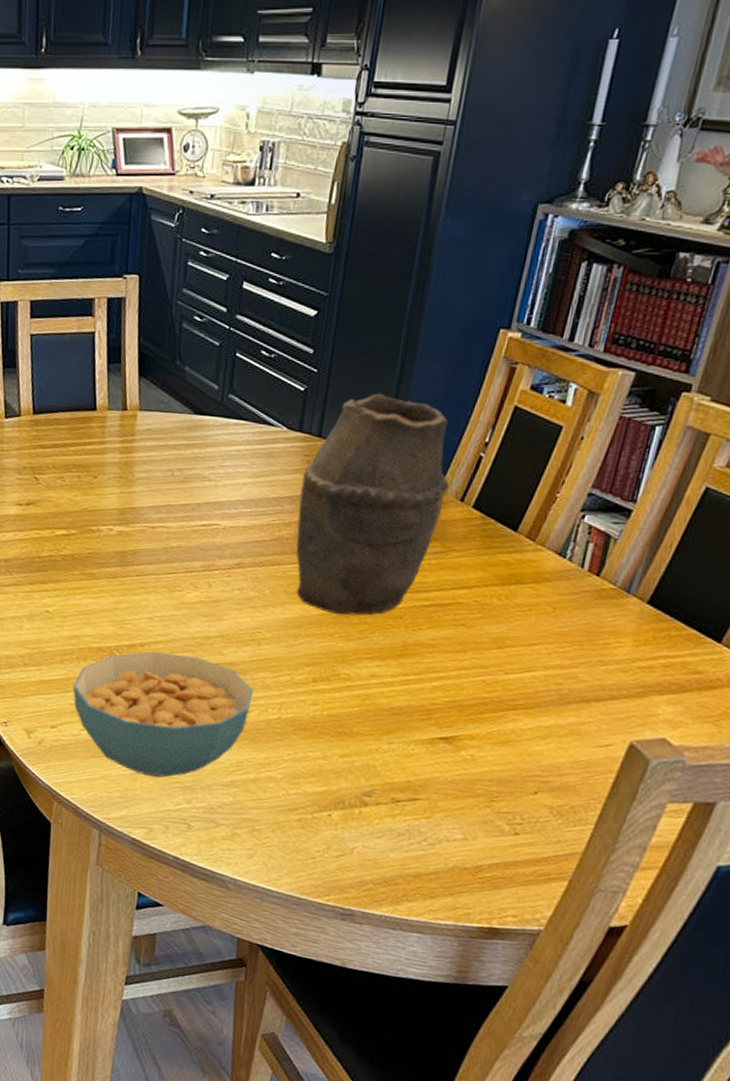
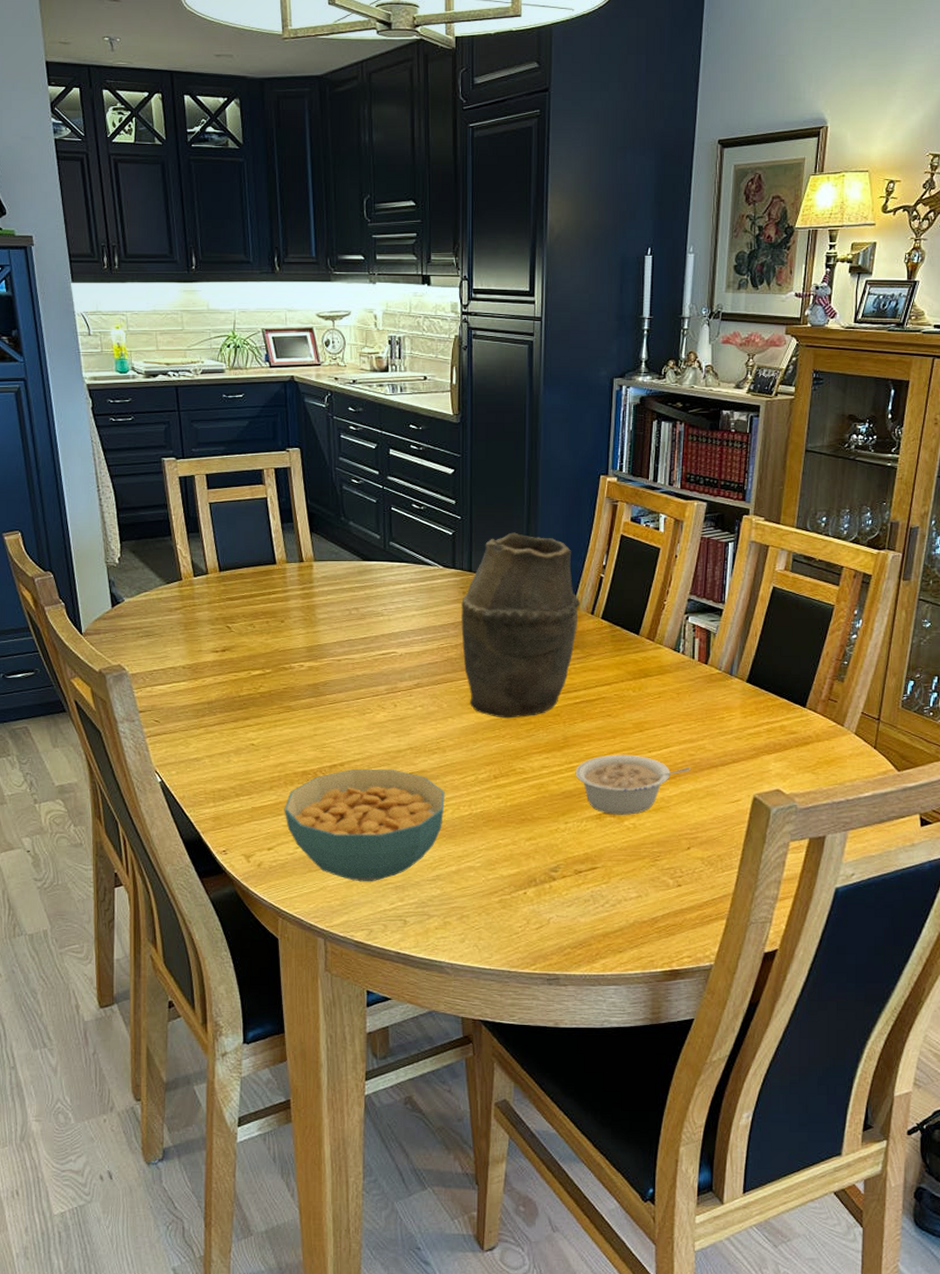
legume: none [410,671,555,745] -> present [575,754,690,815]

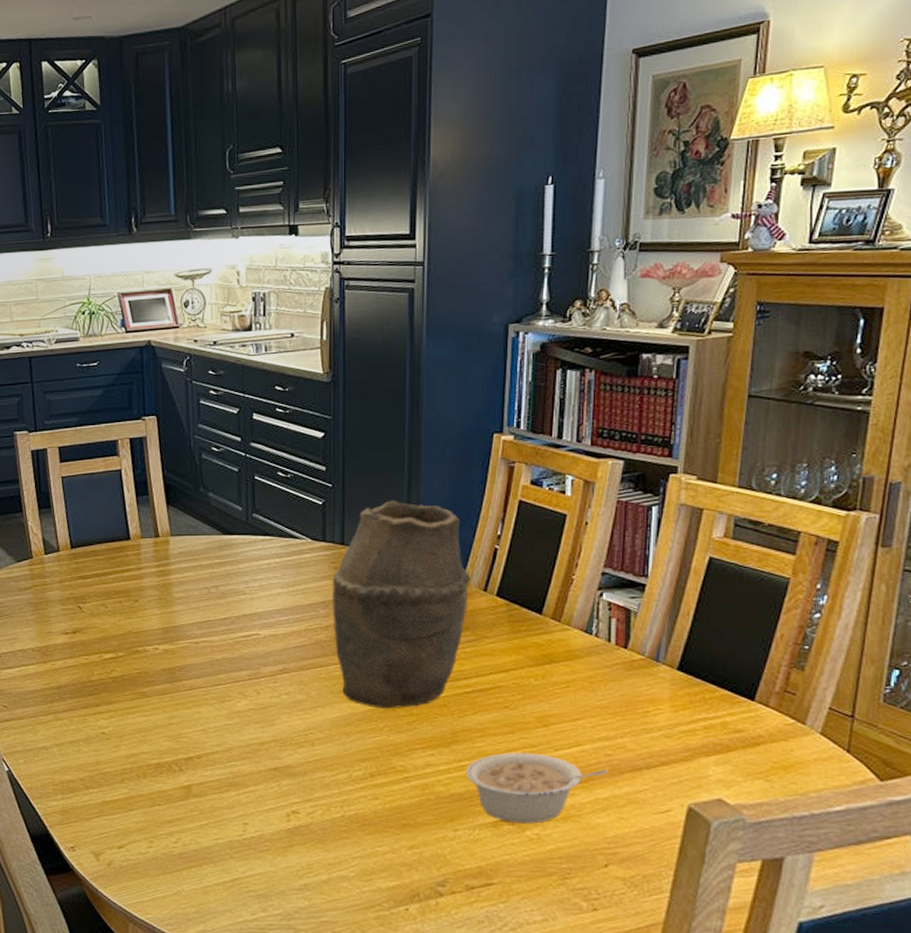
cereal bowl: present [284,768,445,882] -> none [136,762,314,889]

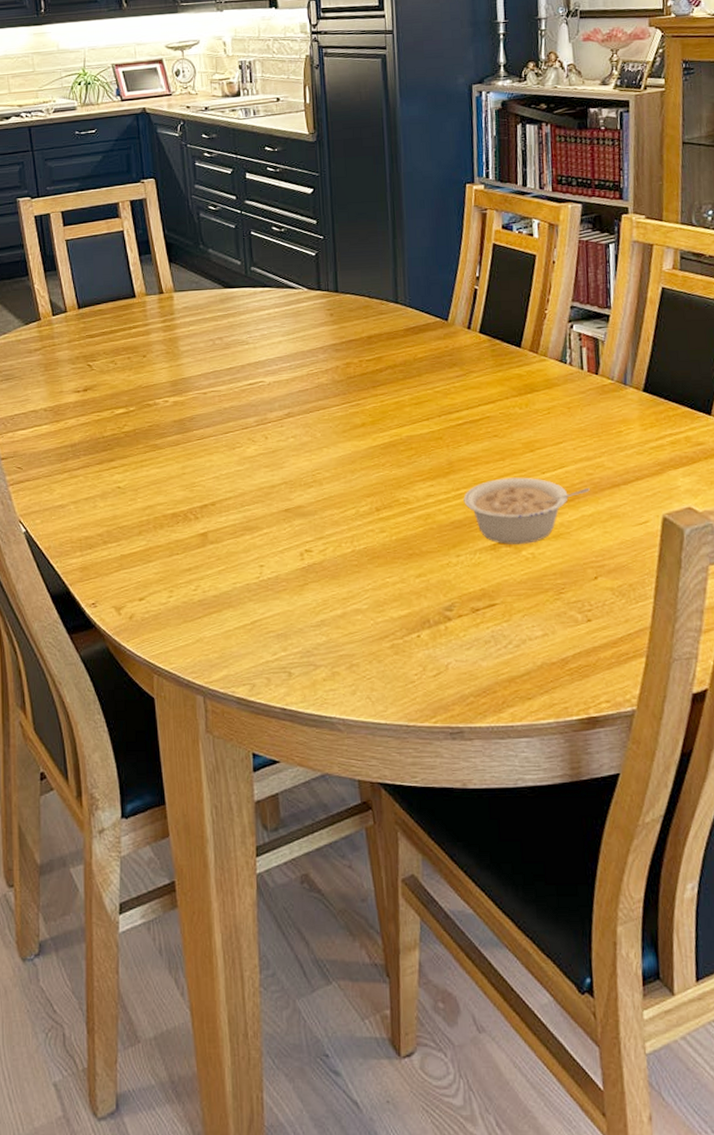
vase: present [332,500,470,709] -> none [329,248,455,445]

